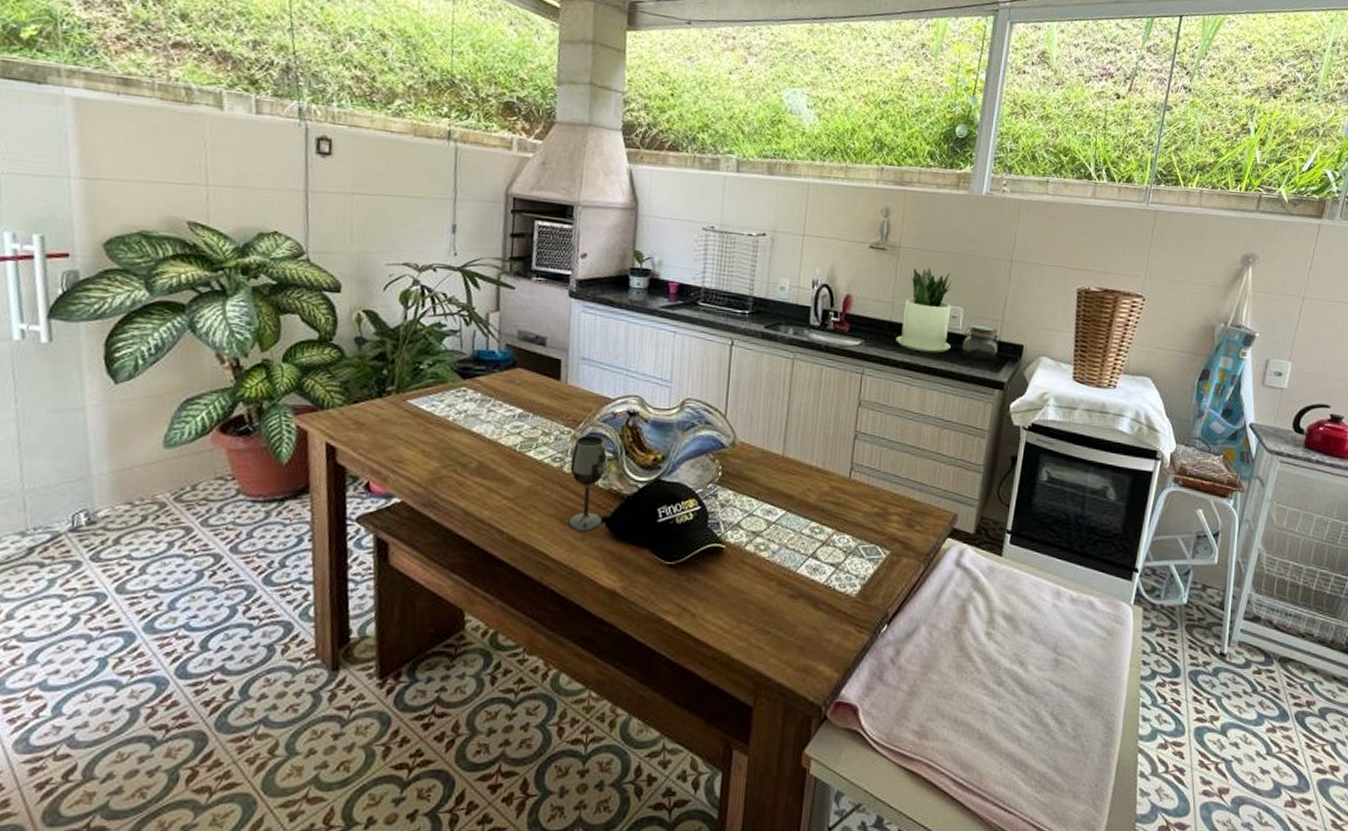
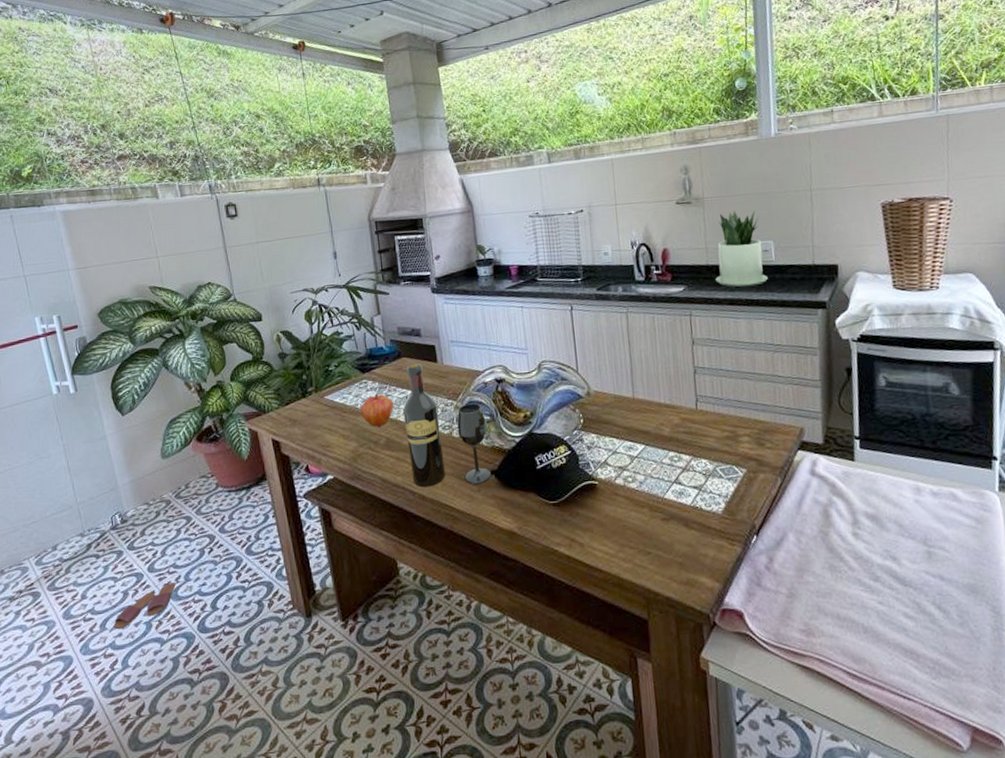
slippers: none [49,610,154,664] -> present [113,583,176,629]
fruit: none [451,406,497,448] -> present [360,393,394,428]
wine bottle: none [503,377,550,528] -> present [403,363,445,488]
jar: present [961,324,999,361] -> none [778,252,814,286]

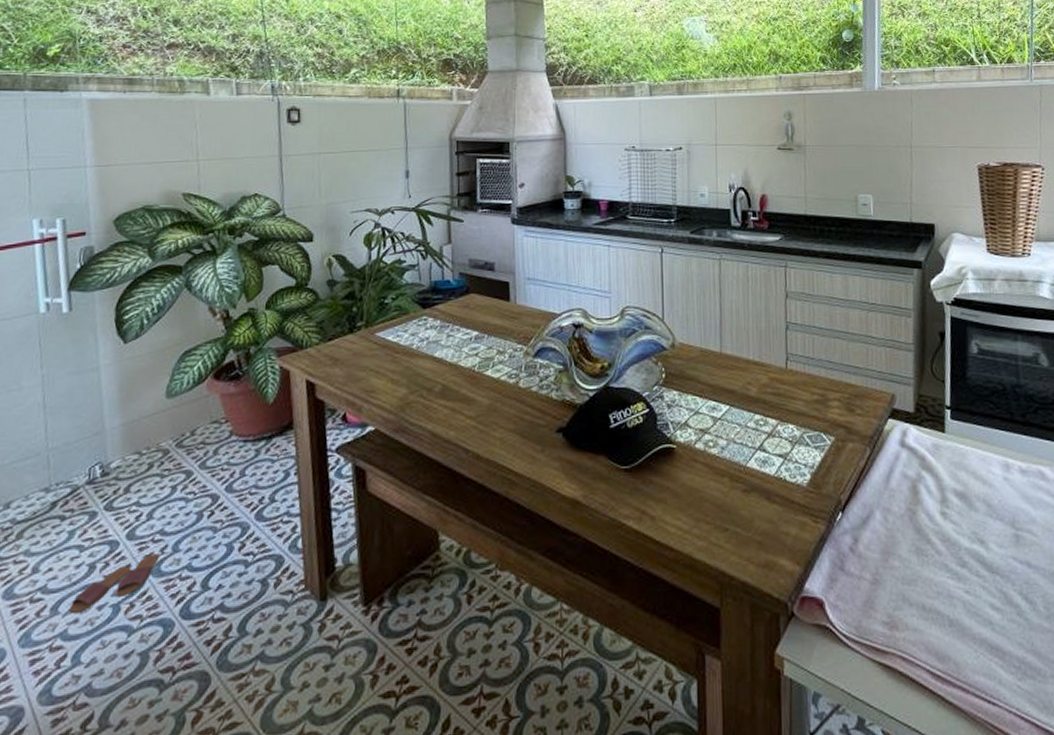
fruit: present [360,393,394,428] -> none [415,333,456,373]
wine bottle: present [403,363,445,488] -> none [465,300,506,445]
wine glass: present [457,402,491,484] -> none [525,349,558,443]
planter: present [715,210,768,288] -> none [813,162,865,241]

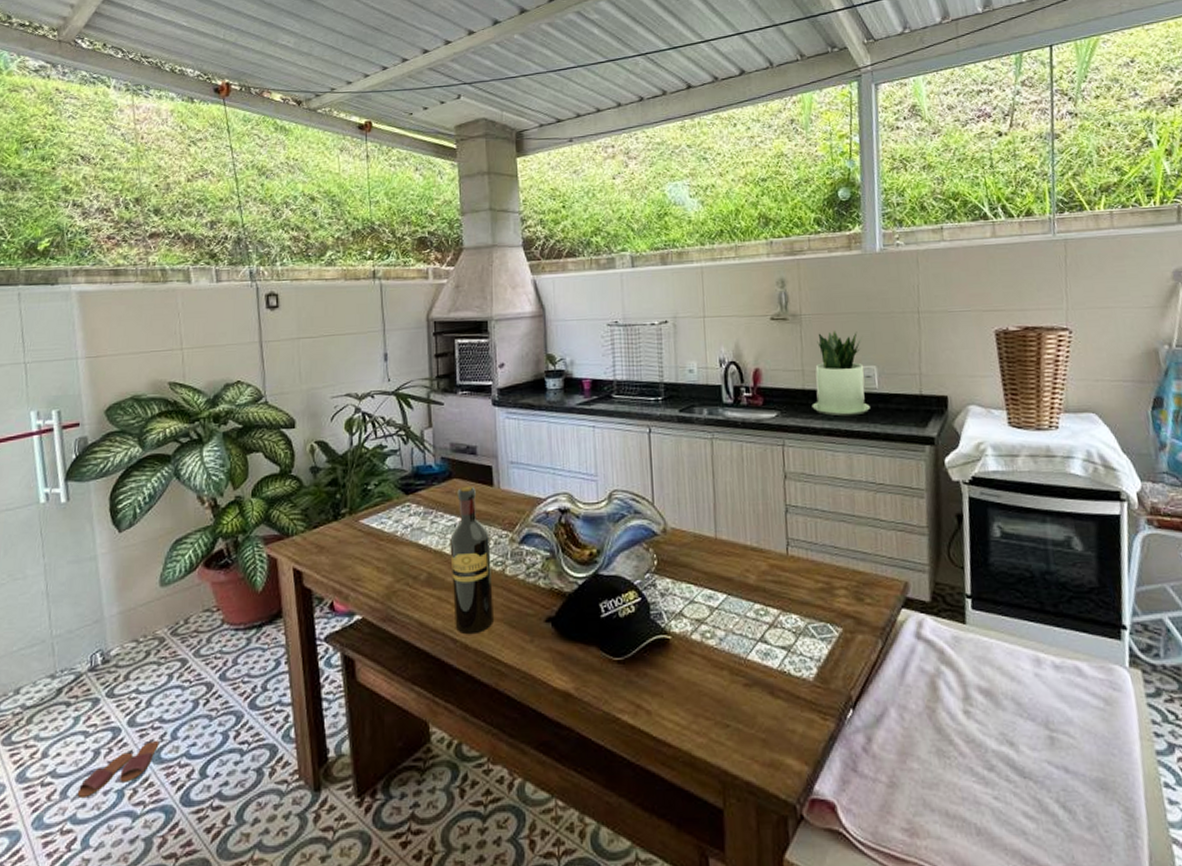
wine bottle: none [465,300,506,445] -> present [450,486,493,635]
planter: none [813,162,865,241] -> present [812,331,870,417]

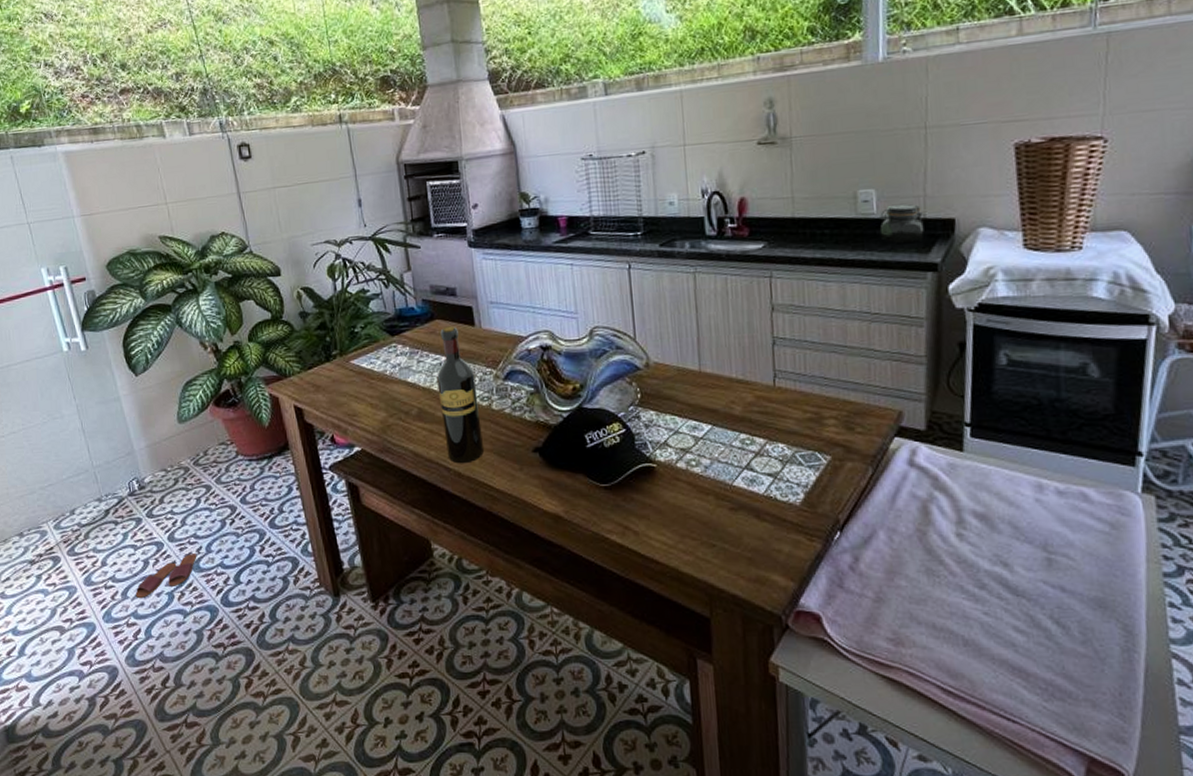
planter: present [812,331,870,417] -> none [802,152,867,245]
jar: none [881,380,921,418] -> present [879,203,924,244]

